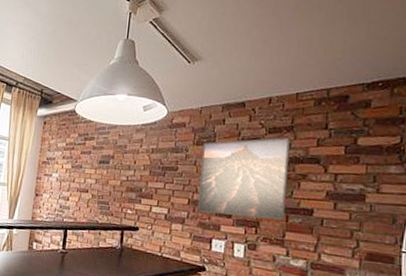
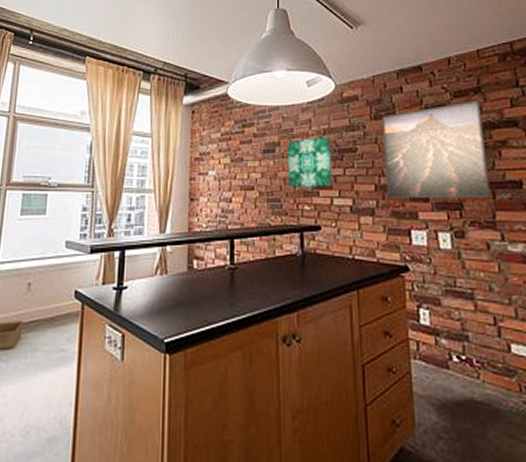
wall art: none [116,154,156,197] -> present [287,136,332,187]

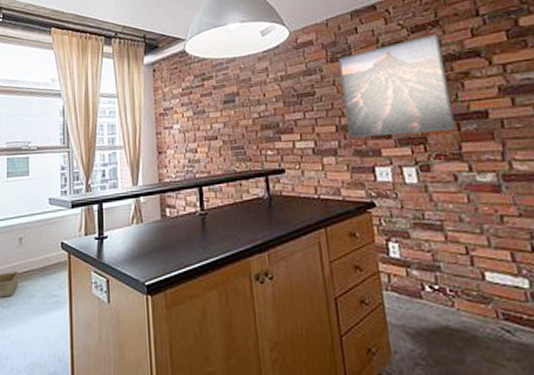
wall art: present [287,136,332,187] -> none [246,83,293,134]

